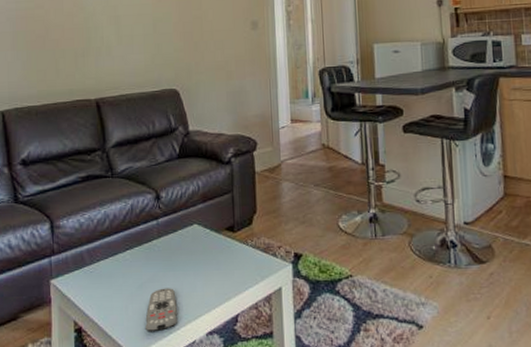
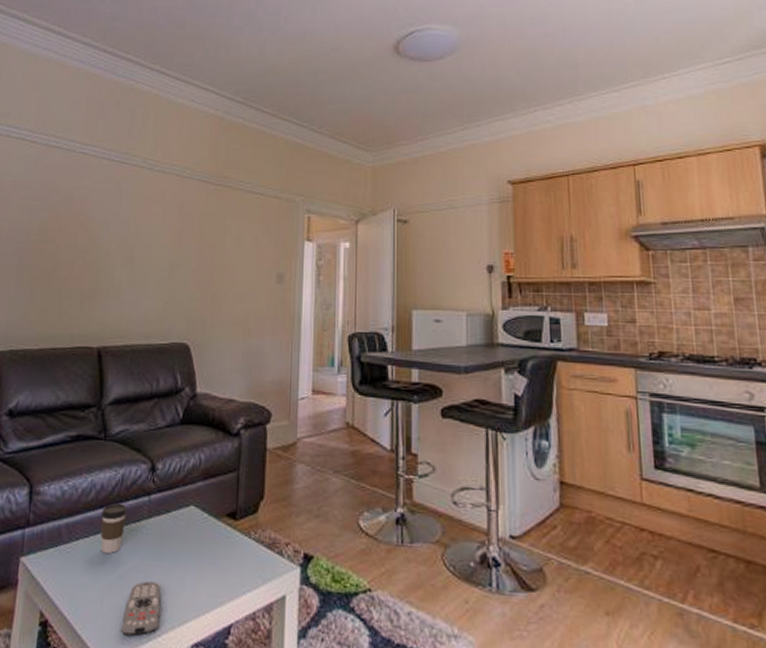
coffee cup: none [117,228,140,270] -> present [100,503,128,554]

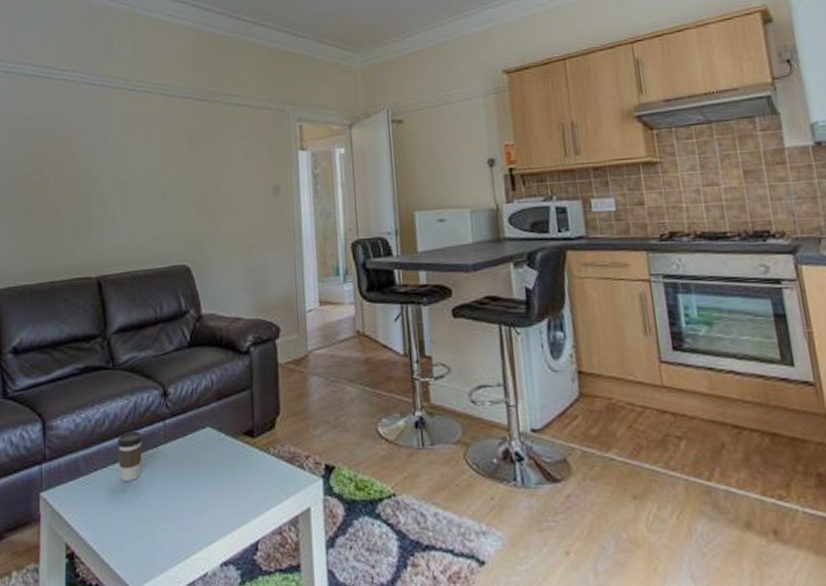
remote control: present [121,581,161,637] -> none [148,505,187,561]

